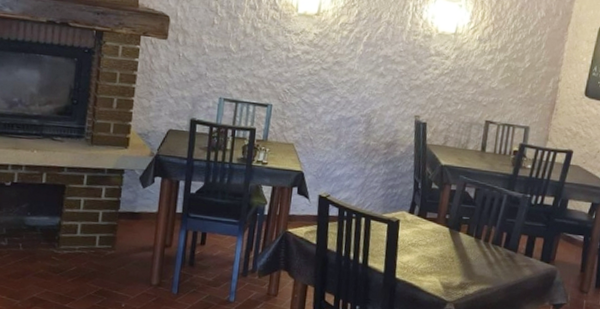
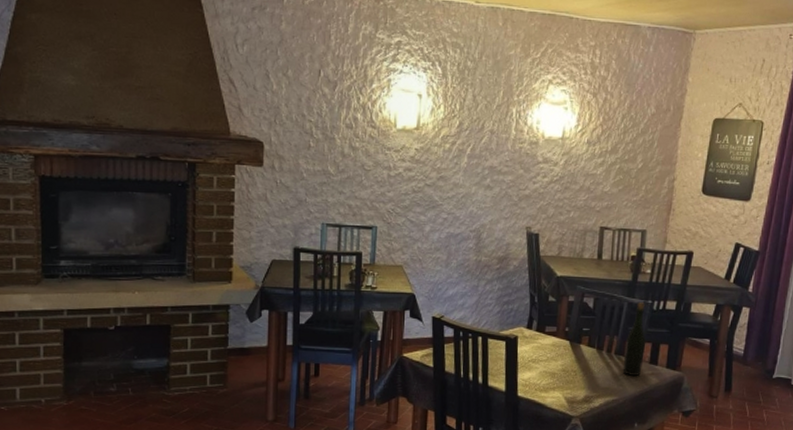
bottle: none [498,196,524,266] -> present [622,302,646,376]

